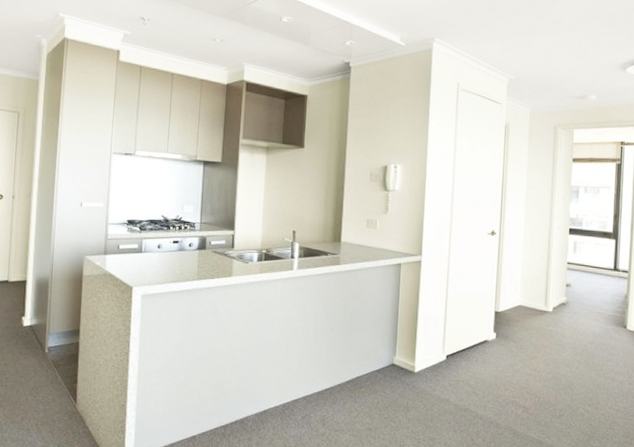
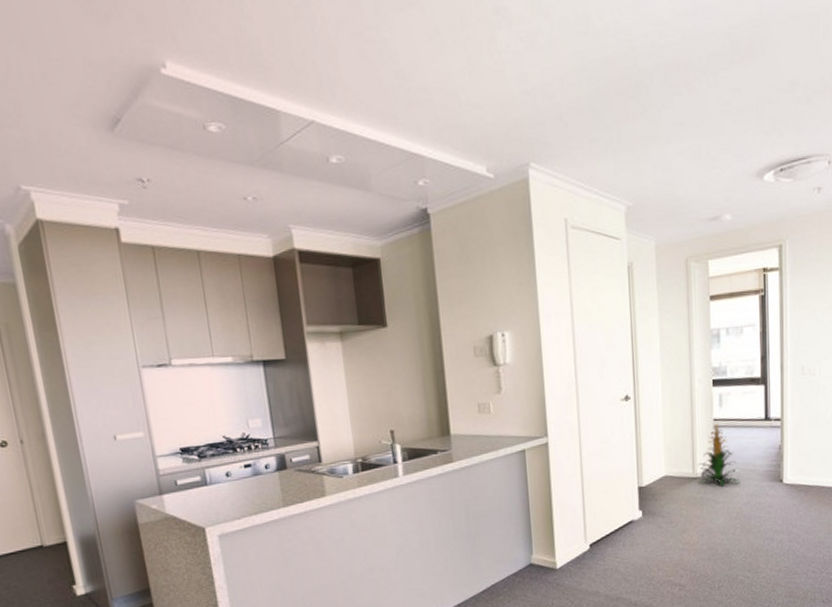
indoor plant: none [549,267,587,323] -> present [697,423,740,485]

